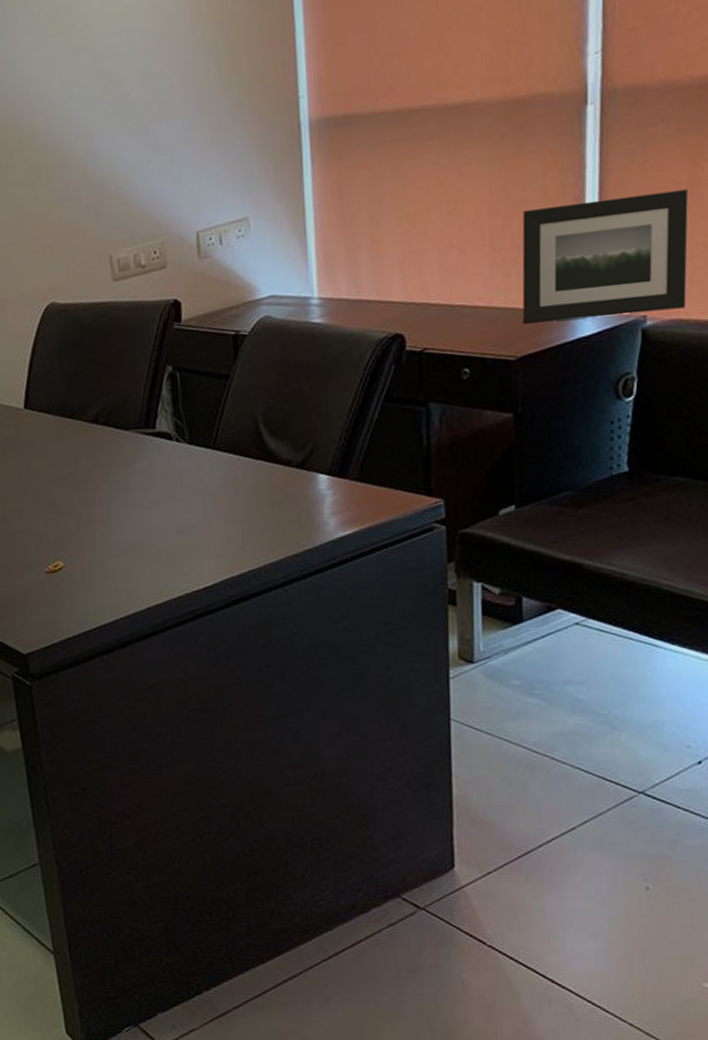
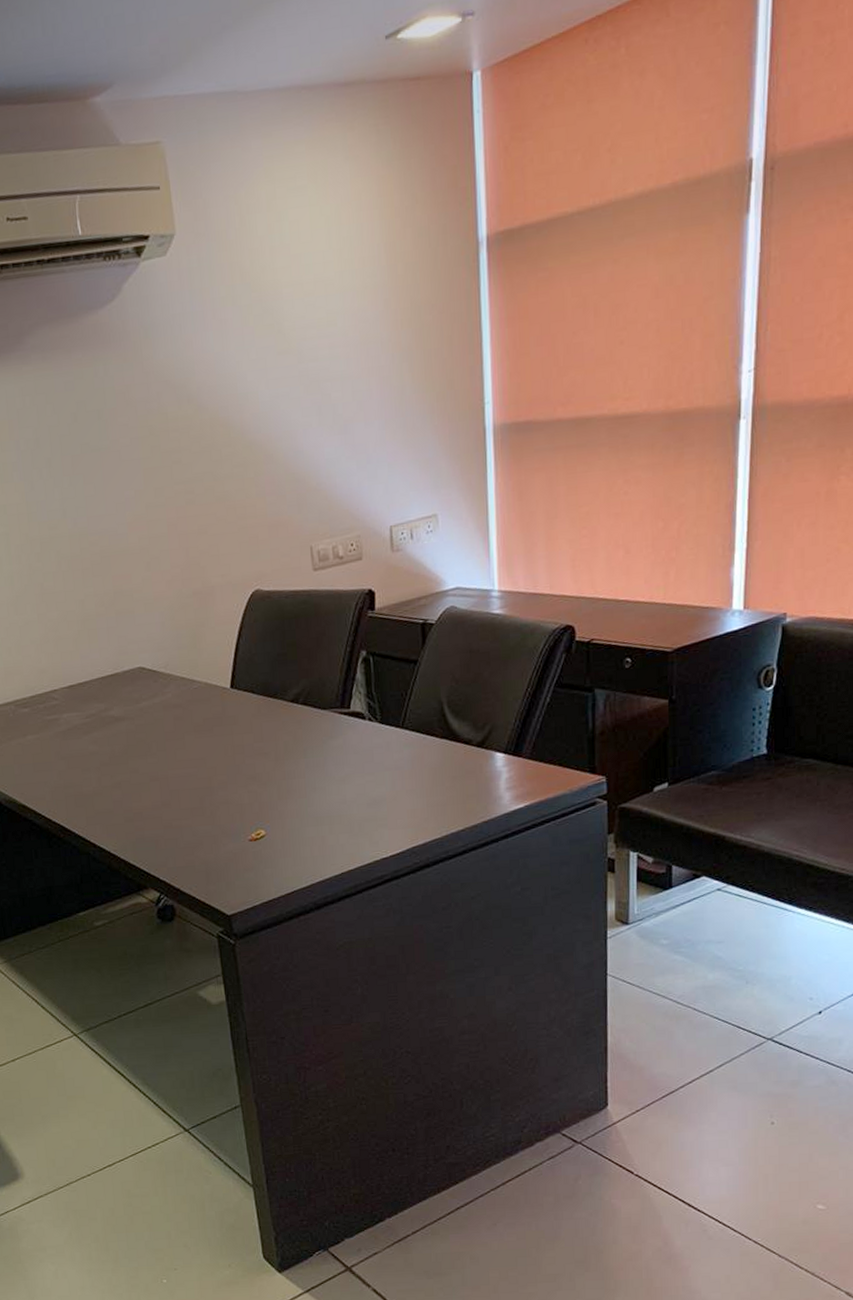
picture frame: present [522,189,688,324] -> none [678,499,825,619]

